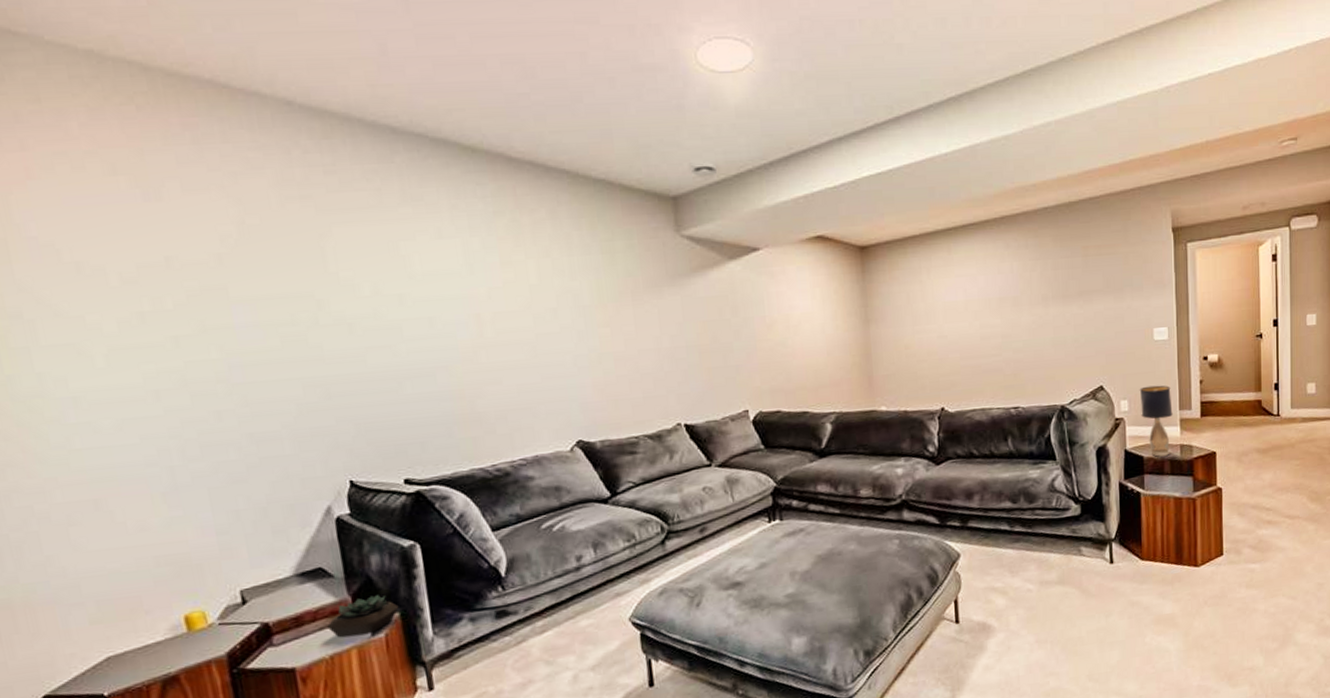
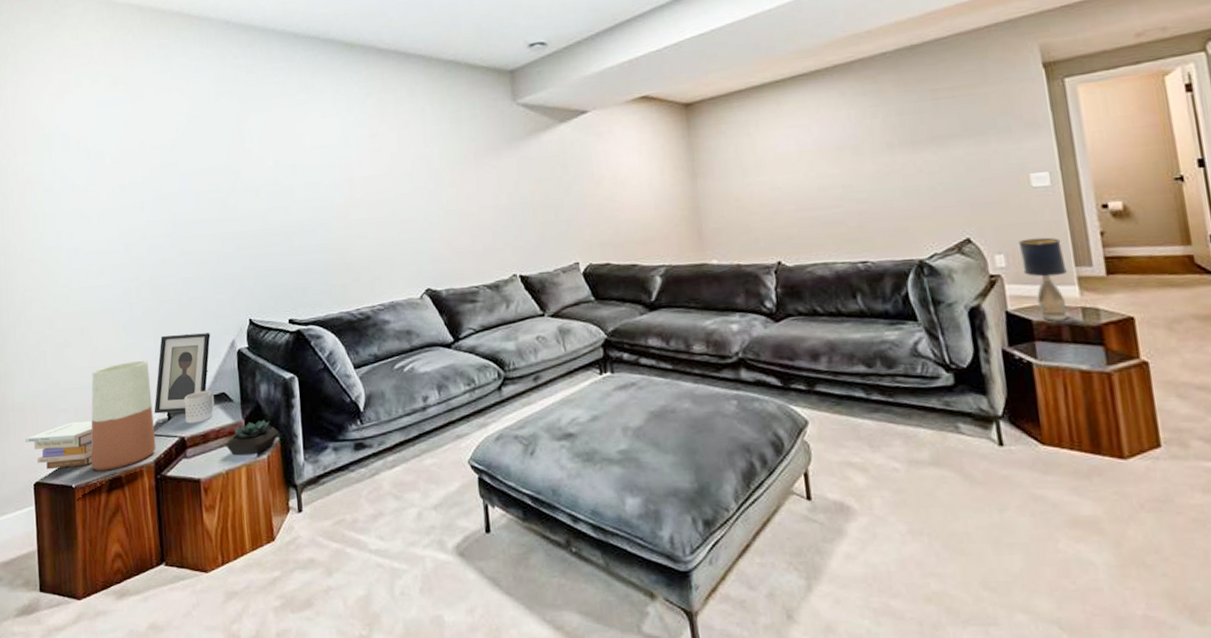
books: none [18,614,132,679] -> present [25,420,93,470]
vase: none [118,535,229,674] -> present [91,360,156,471]
picture frame: none [220,499,296,599] -> present [154,333,211,414]
mug: none [264,566,308,607] -> present [184,390,215,424]

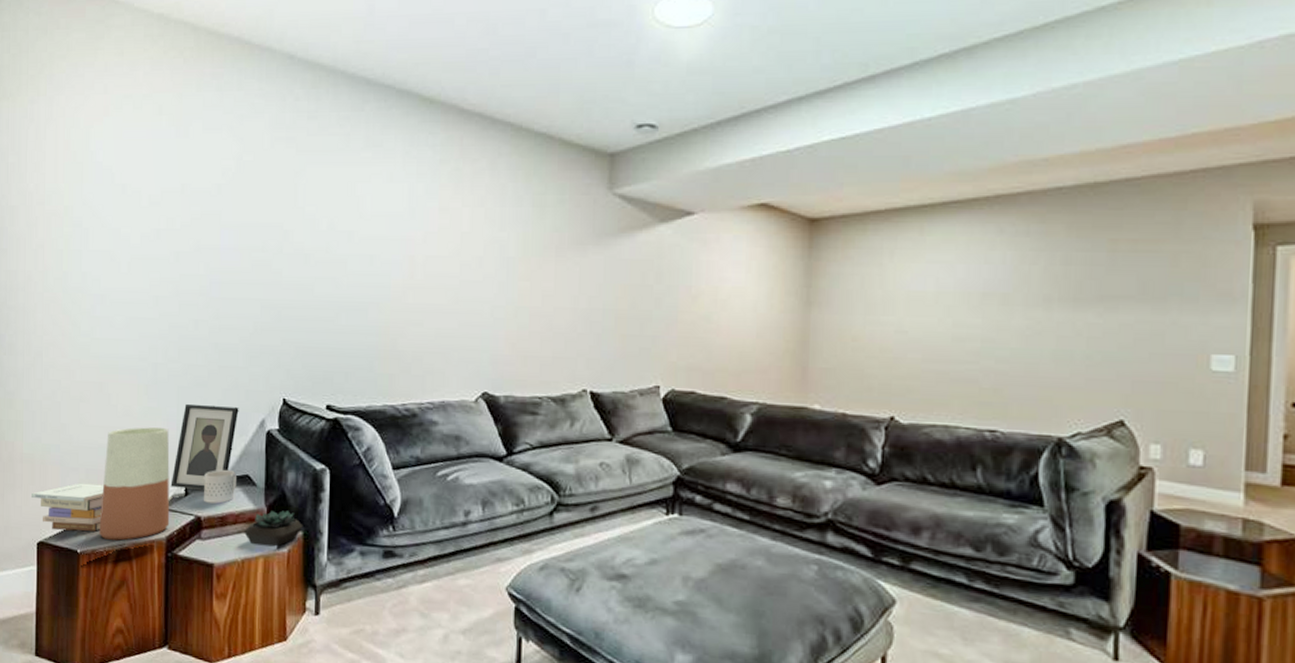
table lamp: present [1018,237,1070,321] -> none [1181,430,1234,530]

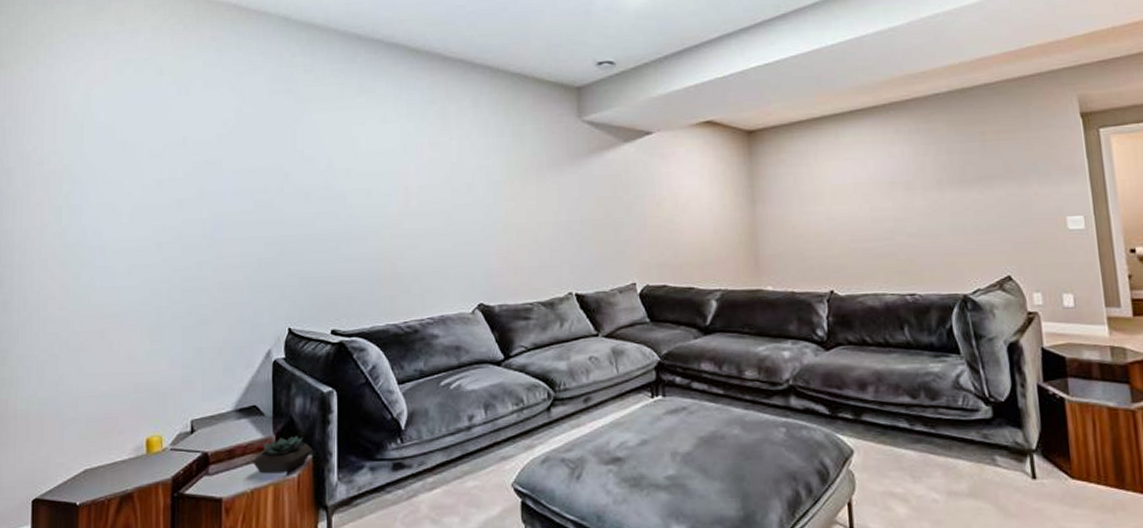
books: present [32,483,105,532] -> none [26,432,106,485]
vase: present [99,427,170,541] -> none [100,368,175,488]
picture frame: present [170,403,239,490] -> none [176,341,245,427]
mug: present [203,469,238,504] -> none [209,402,245,438]

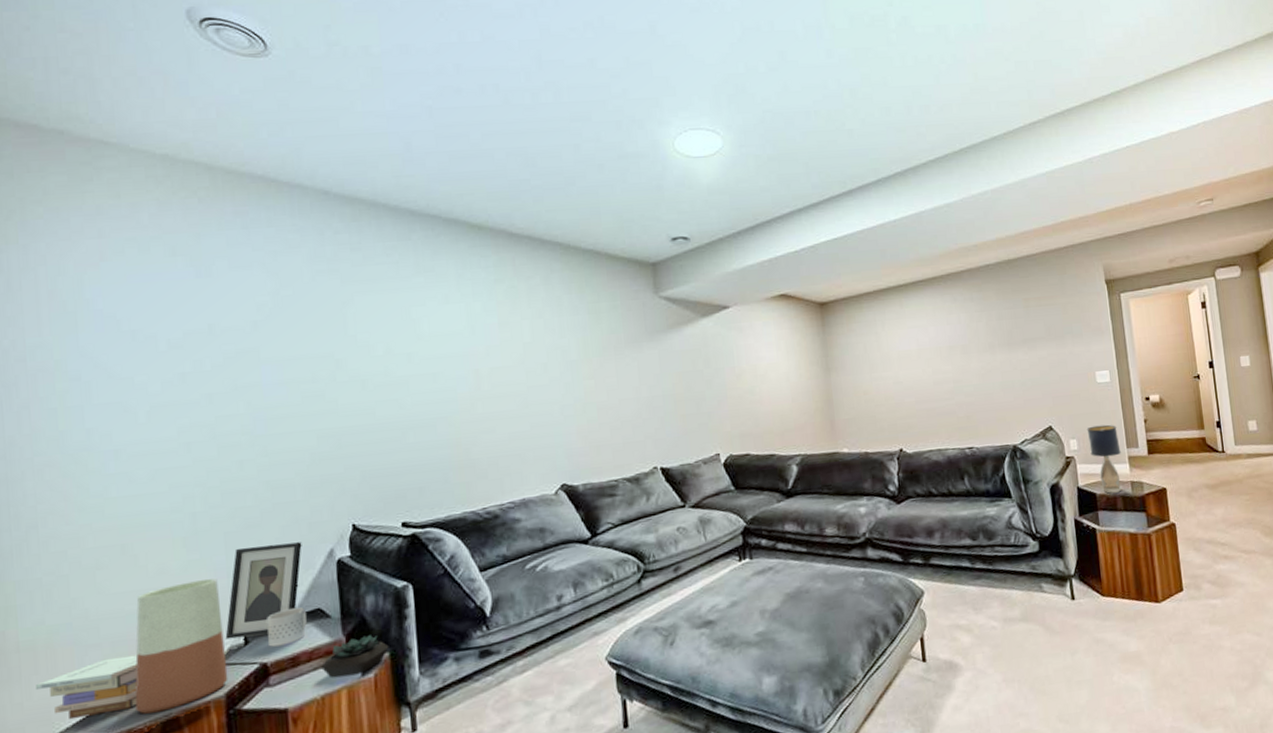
books: none [26,432,106,485] -> present [36,654,138,720]
vase: none [100,368,175,488] -> present [135,578,229,714]
picture frame: none [176,341,245,427] -> present [225,542,302,640]
mug: none [209,402,245,438] -> present [267,607,308,647]
table lamp: none [1054,278,1100,358] -> present [1086,424,1123,494]

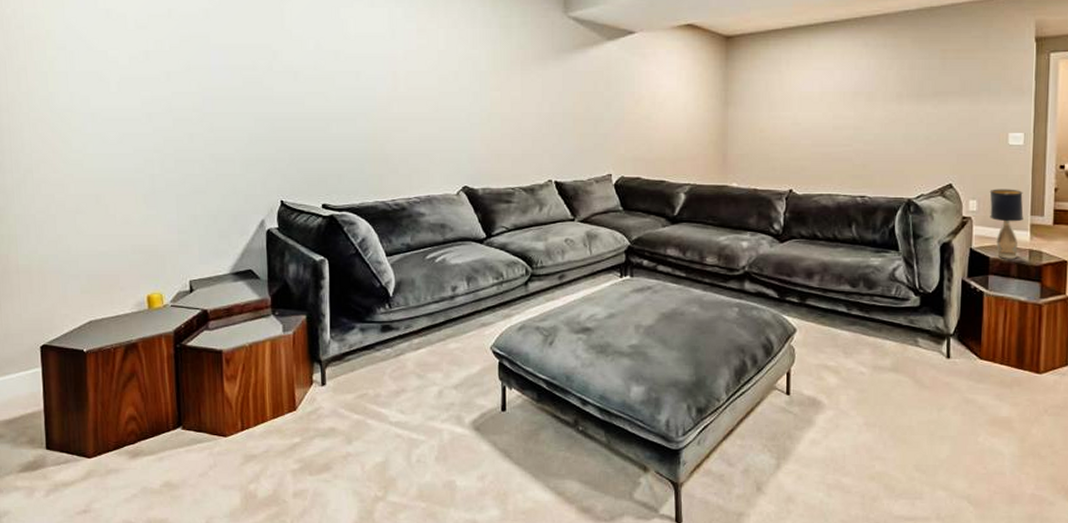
books: present [36,654,138,720] -> none [31,288,108,333]
vase: present [135,578,229,714] -> none [104,232,177,337]
picture frame: present [225,542,302,640] -> none [175,209,239,286]
mug: present [267,607,308,647] -> none [208,266,241,297]
succulent plant: present [321,635,389,679] -> none [250,298,306,331]

